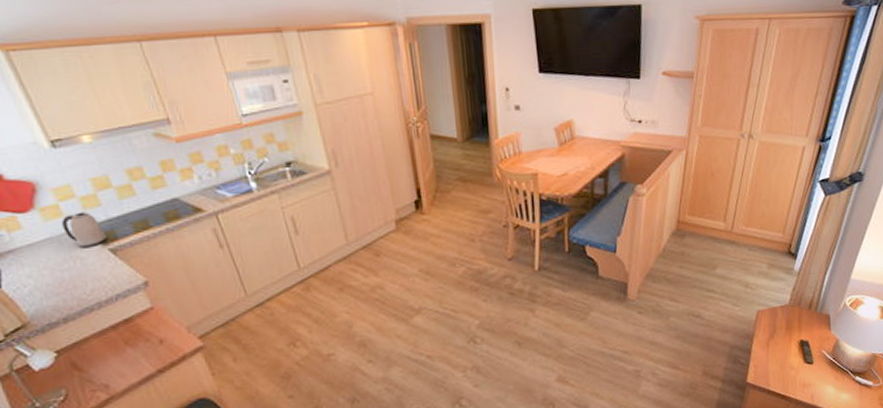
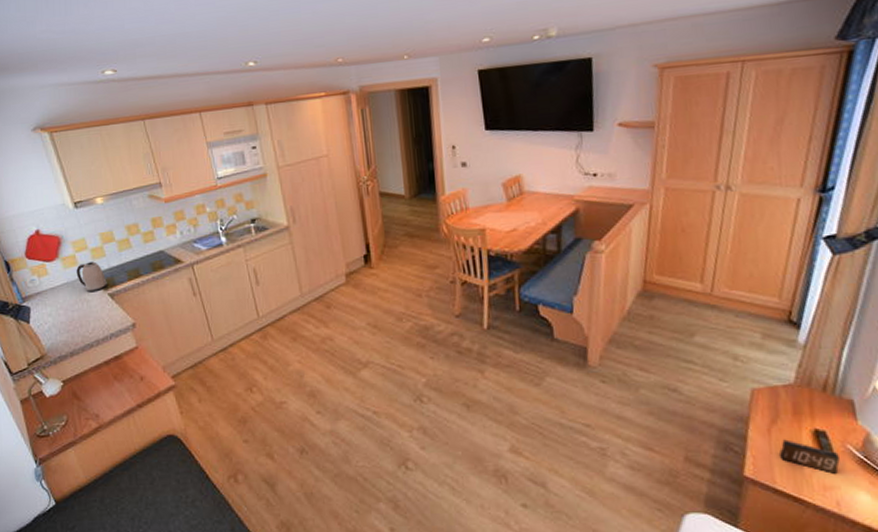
alarm clock: none [774,350,816,375] -> present [779,439,840,475]

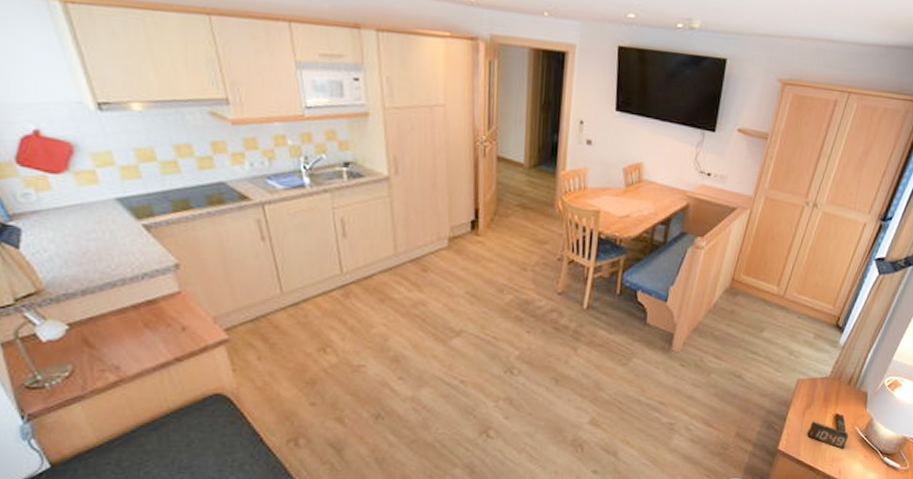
kettle: present [76,261,107,293] -> none [96,181,142,221]

